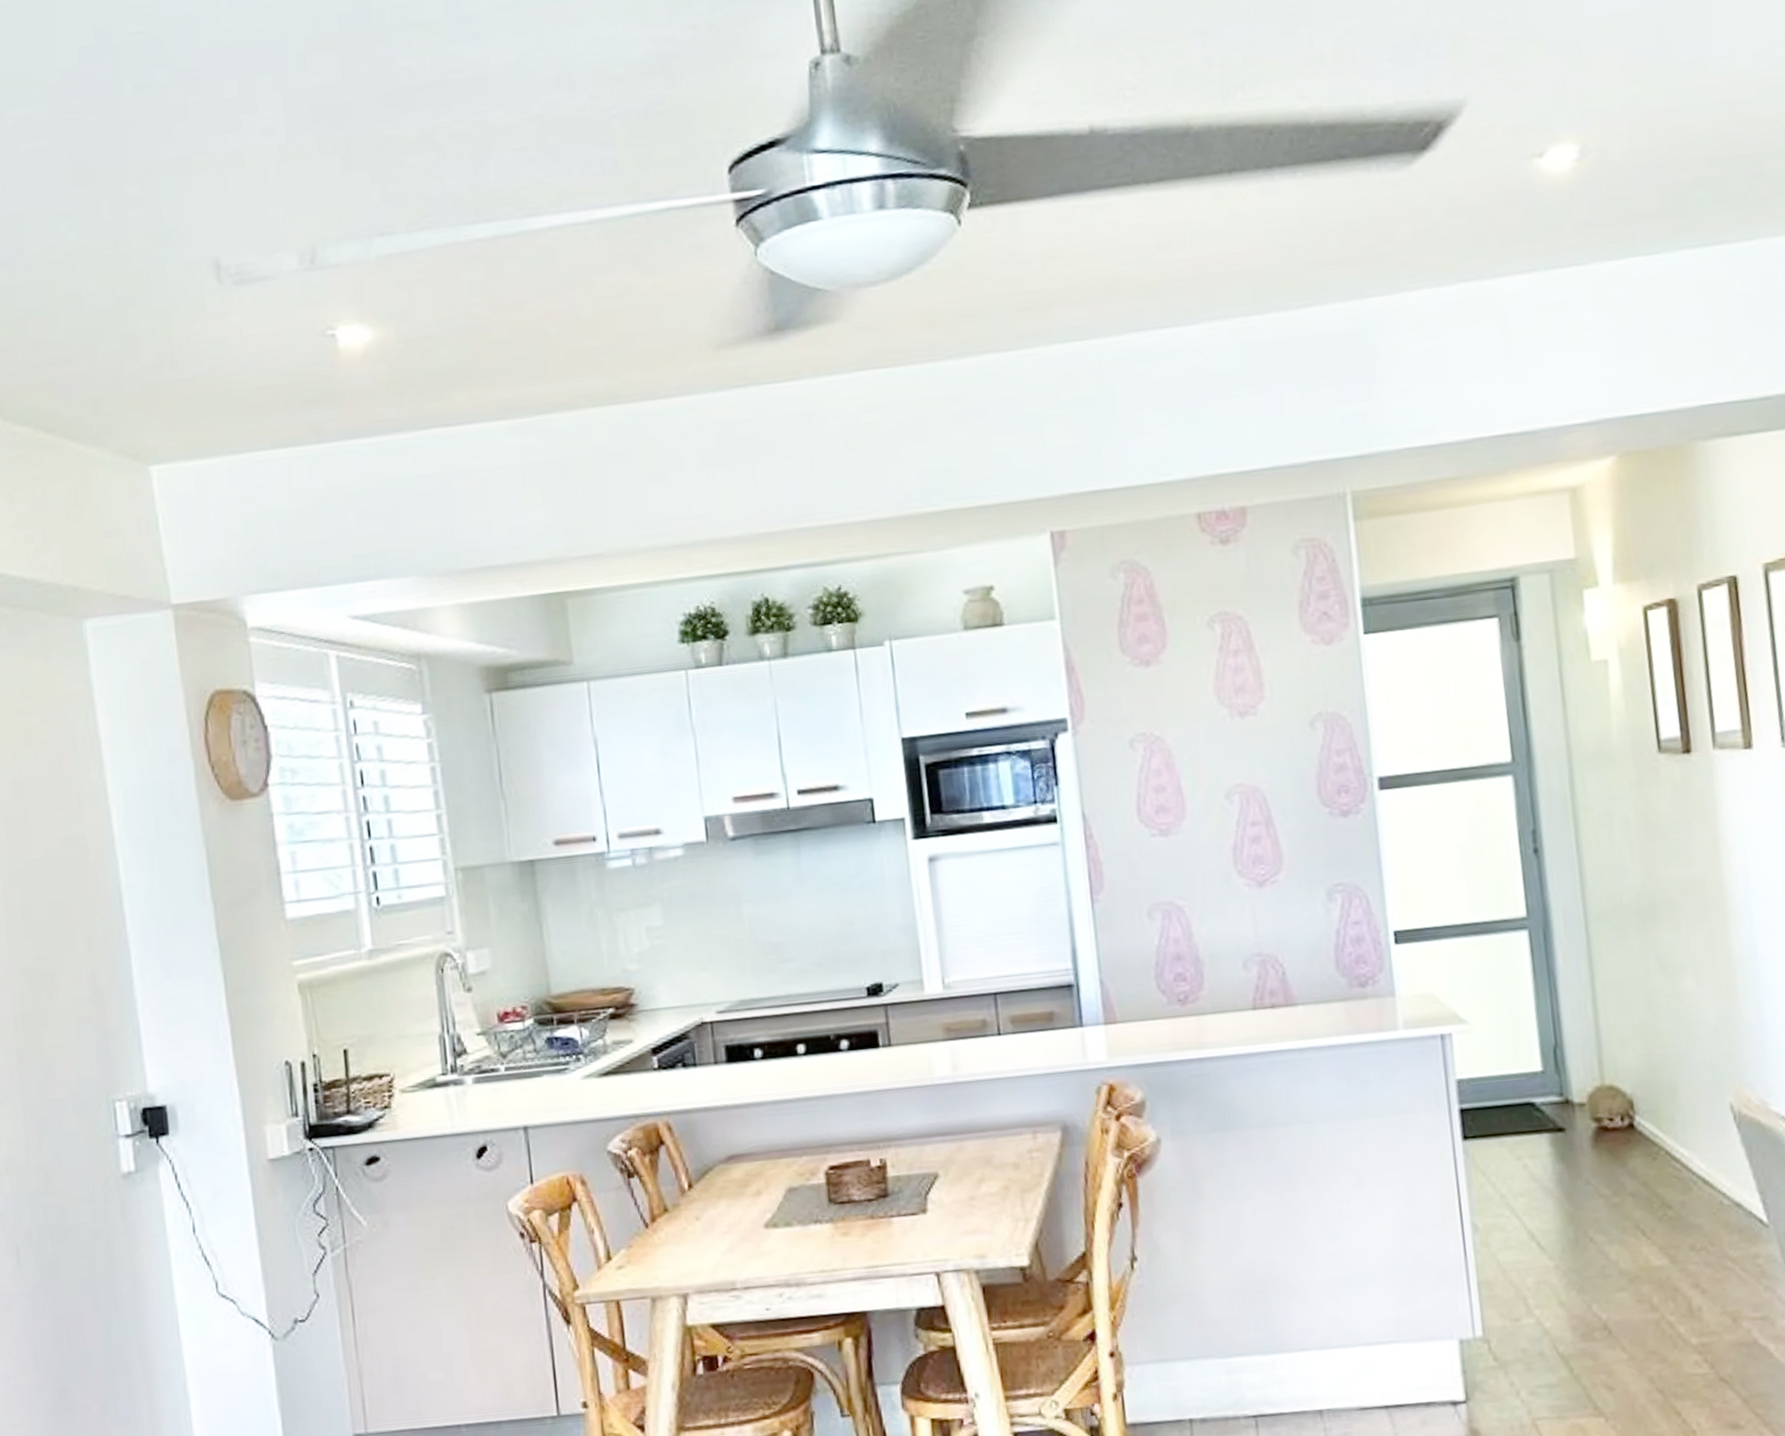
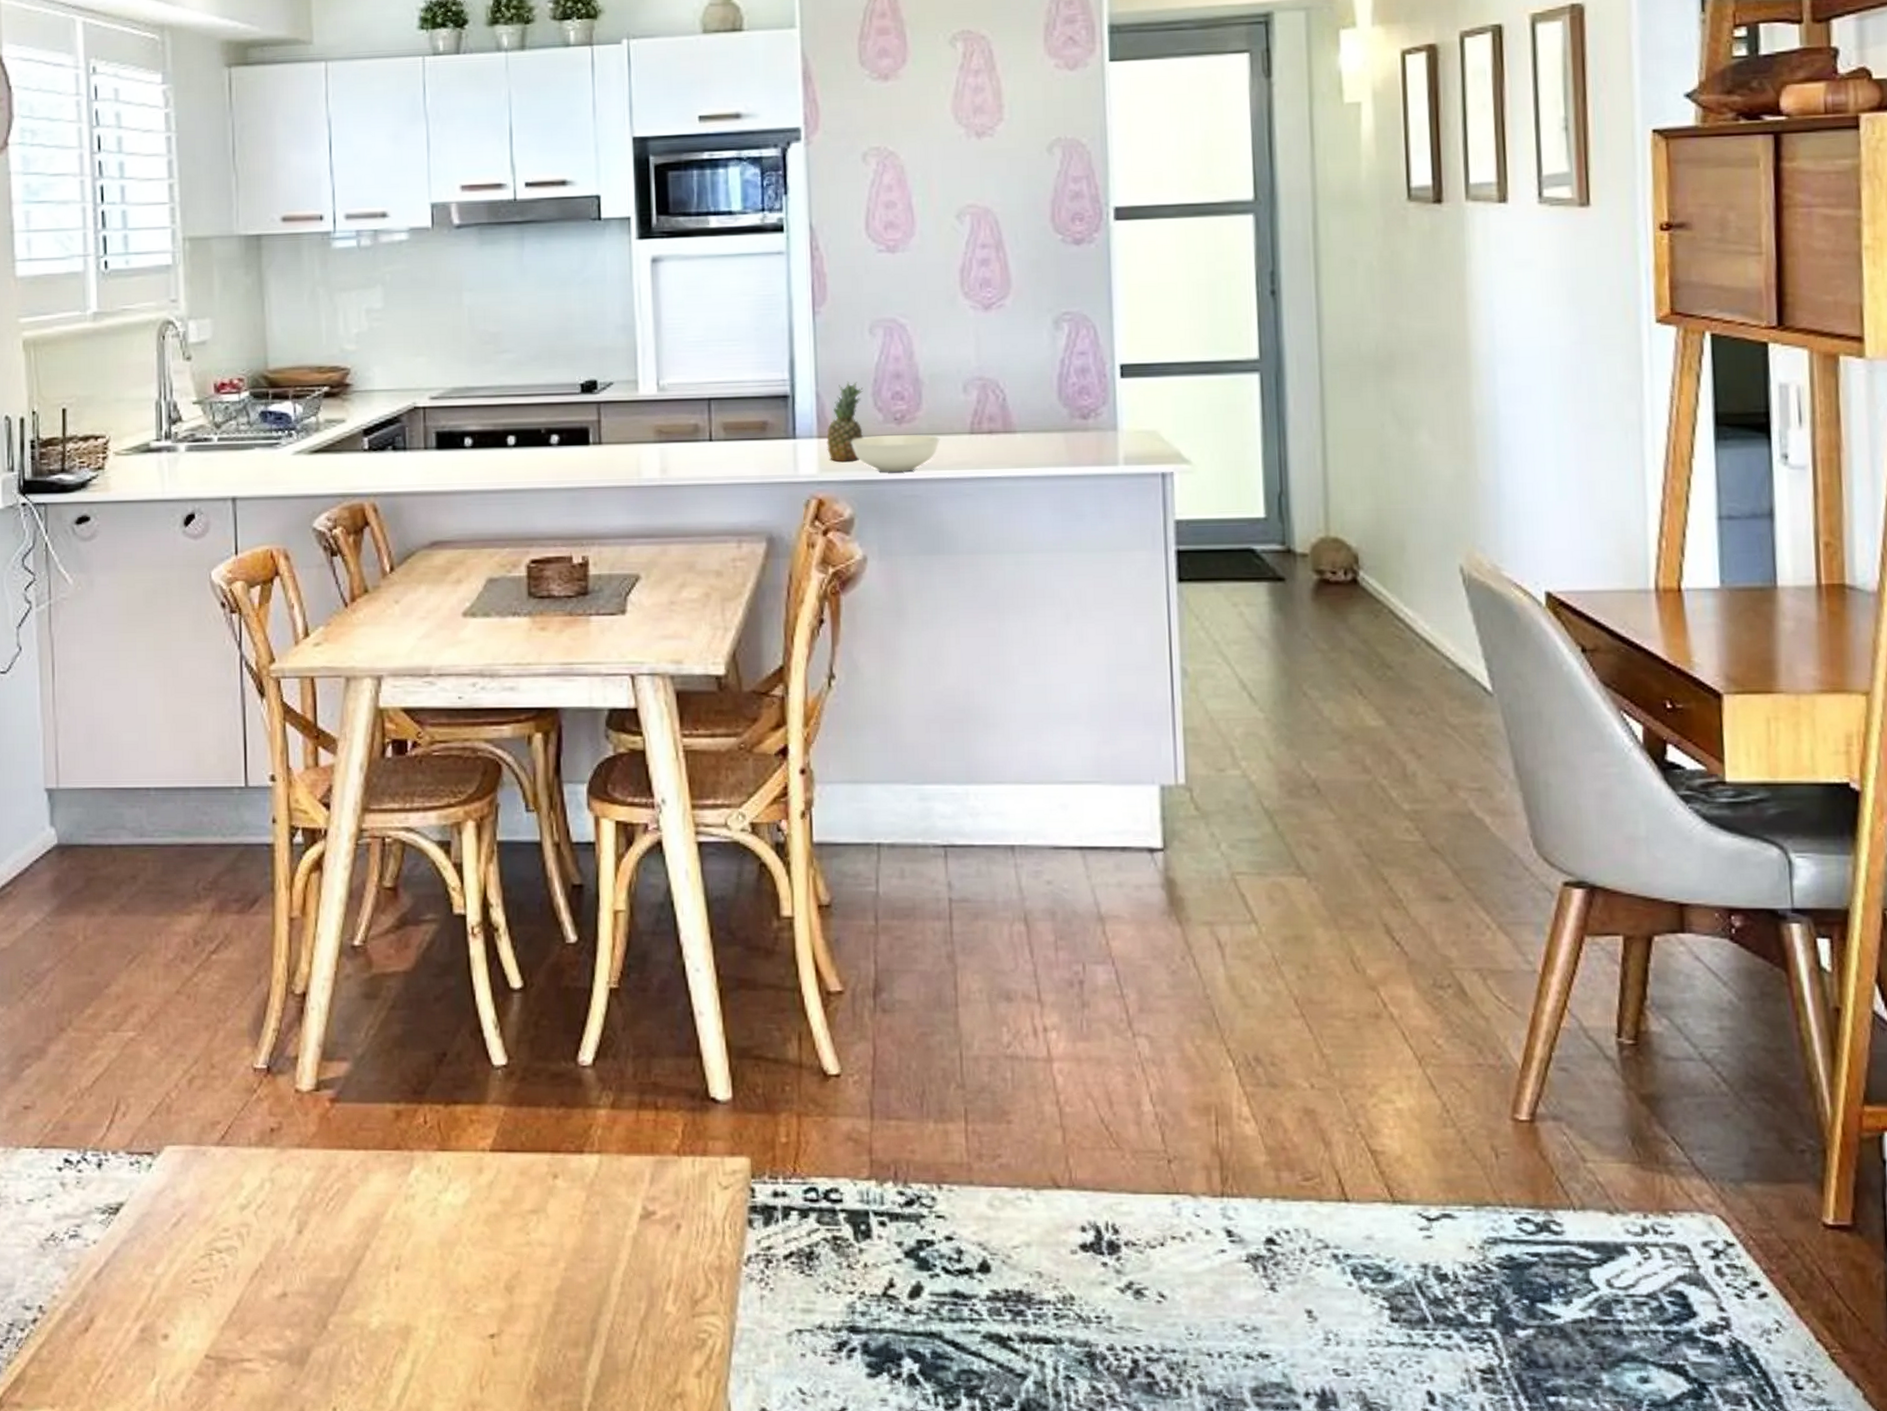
fruit: none [1113,966,1149,1048] -> present [826,381,864,463]
bowl: none [1136,1014,1224,1054] -> present [850,434,940,472]

